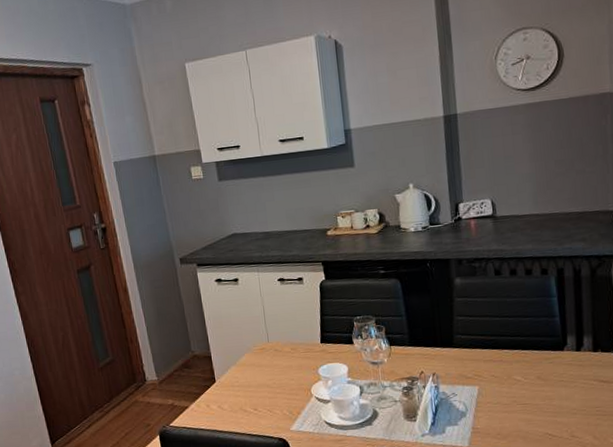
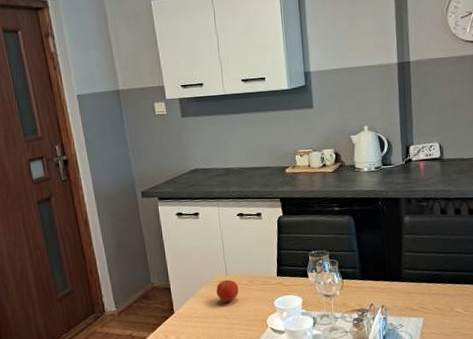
apple: none [258,347,282,371] -> present [216,279,239,303]

